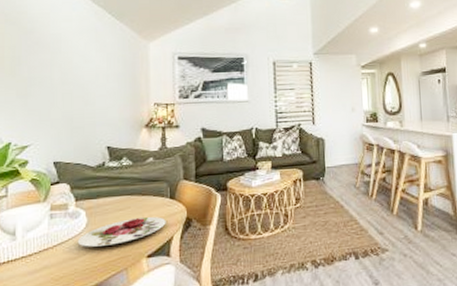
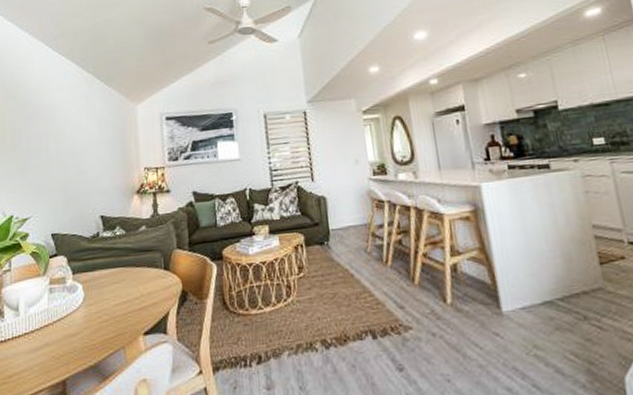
plate: present [77,216,166,247] -> none [75,289,162,323]

